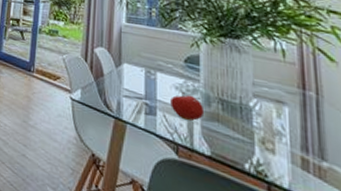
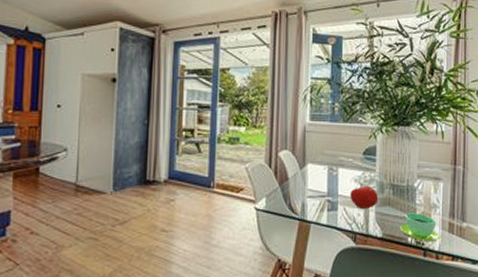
cup: none [233,134,291,177] -> present [400,213,441,242]

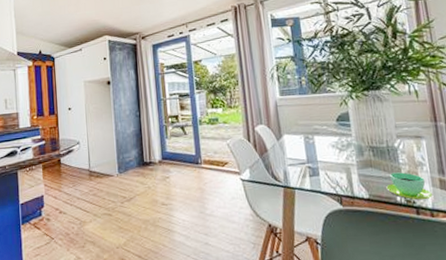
fruit: present [350,184,379,209] -> none [329,149,360,172]

